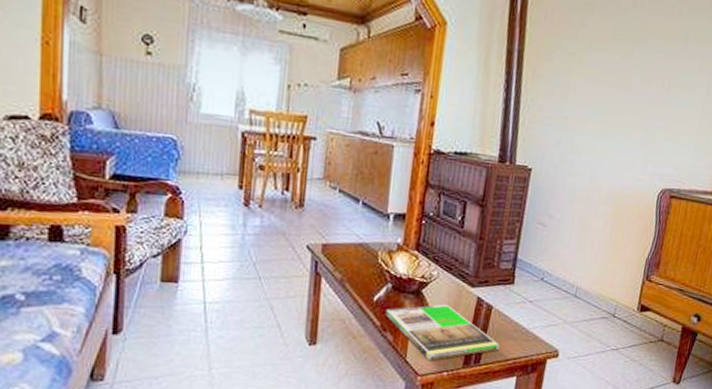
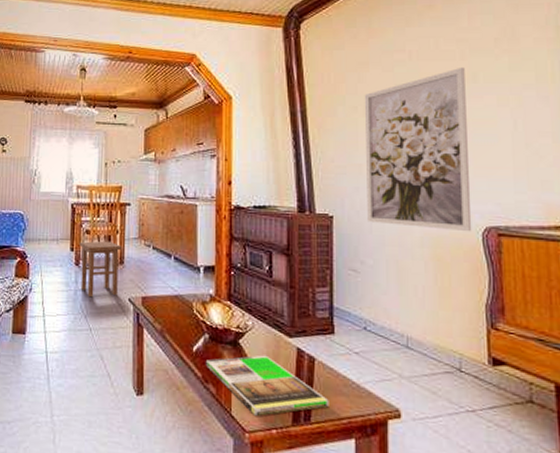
stool: none [249,178,303,243] -> present [79,241,122,298]
wall art: none [563,24,680,193] -> present [364,66,472,232]

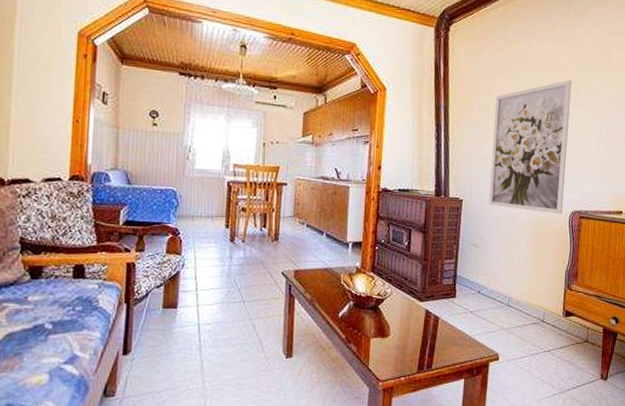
stool: present [79,241,122,298] -> none [235,218,277,272]
magazine: present [205,355,329,416] -> none [349,317,447,367]

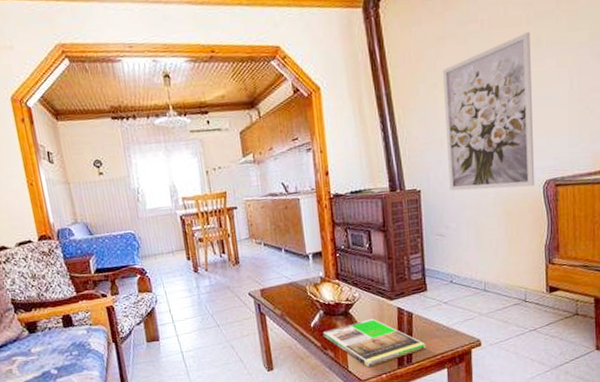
magazine: none [349,317,447,367] -> present [322,318,426,367]

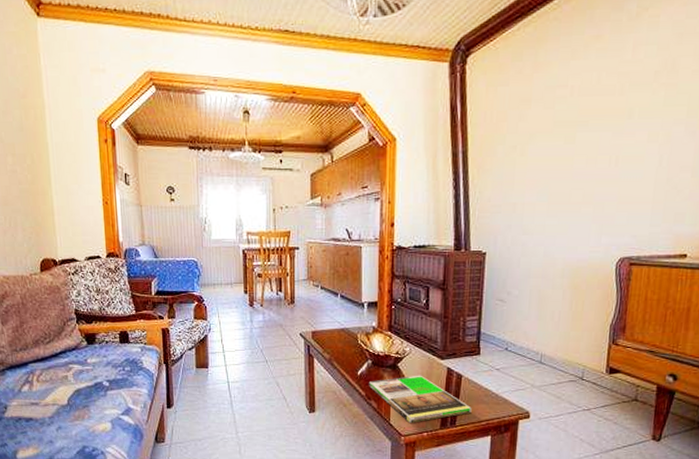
wall art: present [442,31,535,191] -> none [517,102,622,263]

